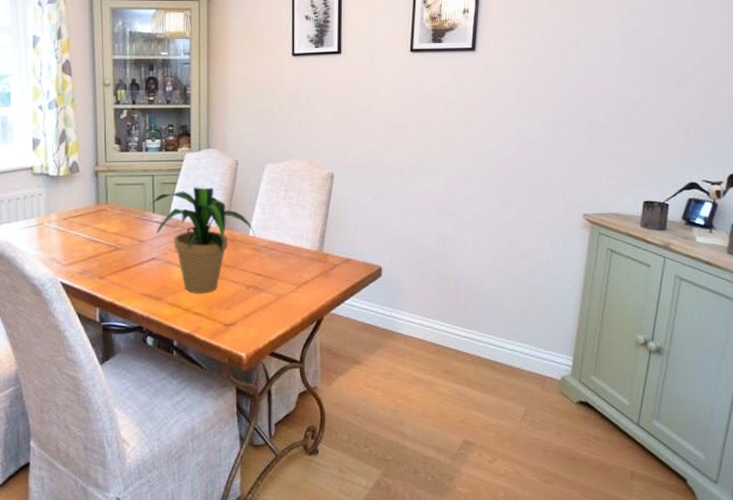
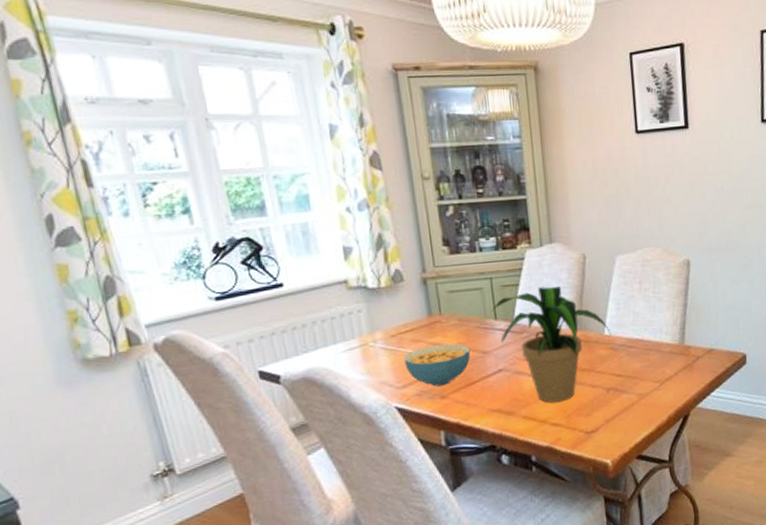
cereal bowl: none [72,229,129,267] -> present [403,343,471,387]

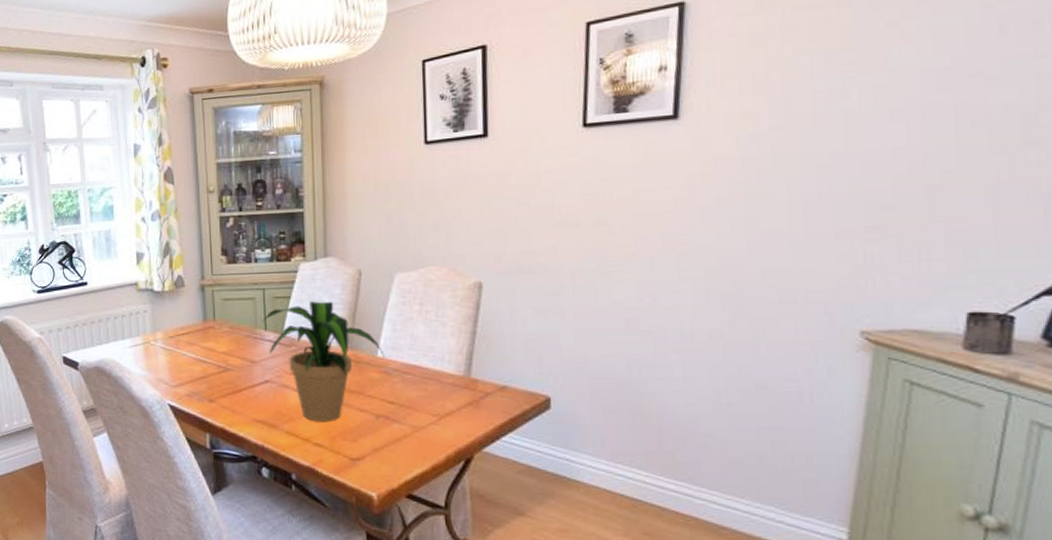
cereal bowl: present [403,343,471,387] -> none [179,348,239,389]

